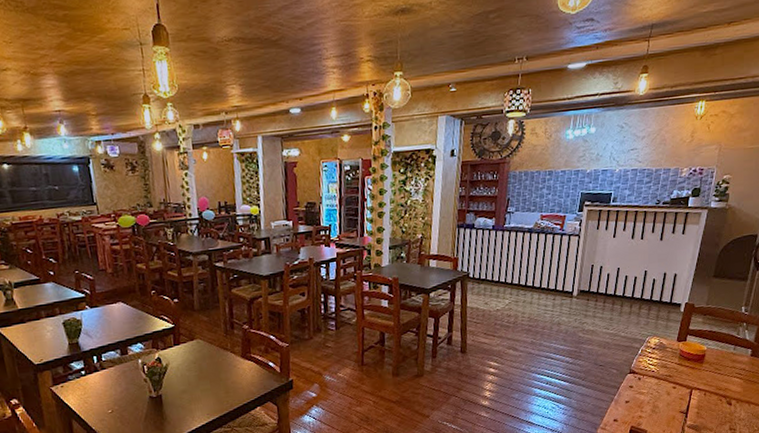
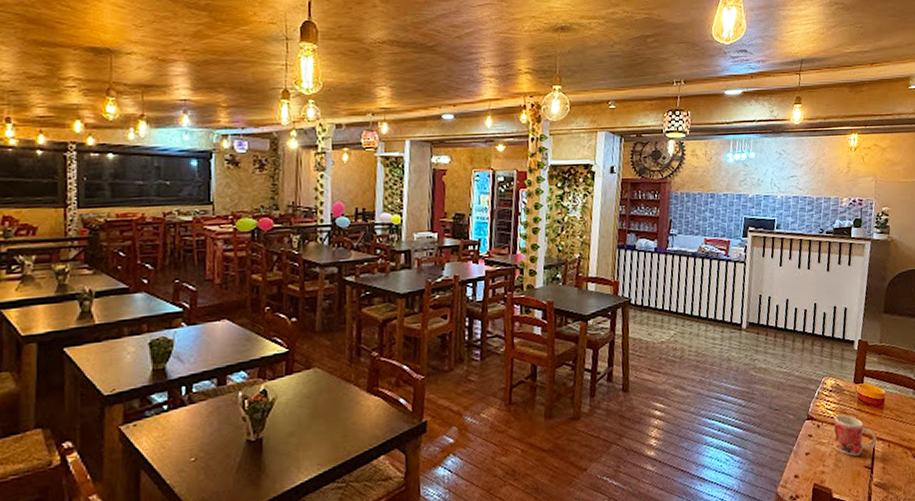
mug: none [651,368,694,403] -> present [832,414,877,456]

